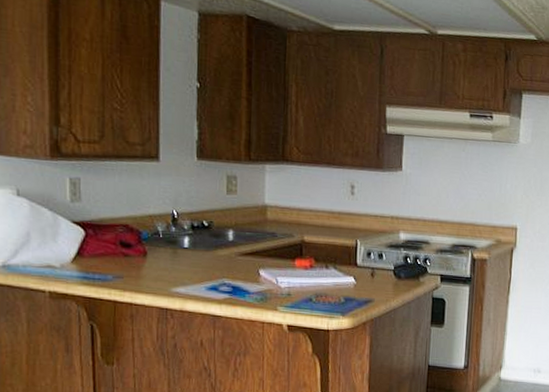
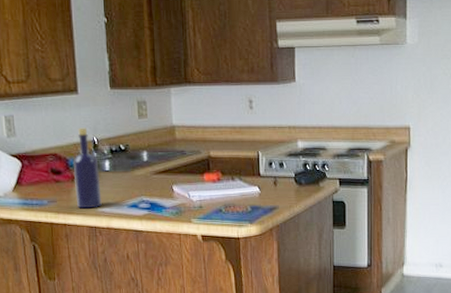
bottle: none [146,198,177,288] -> present [73,127,102,209]

